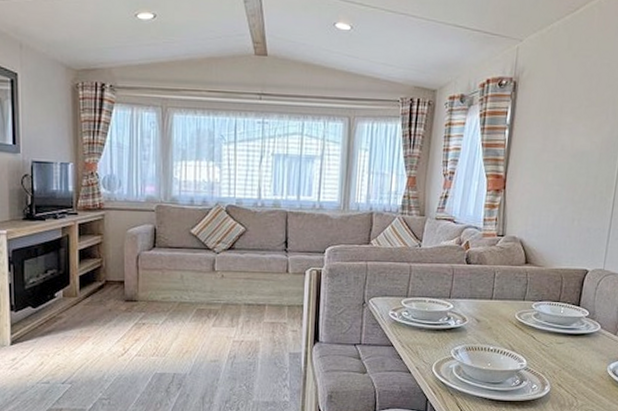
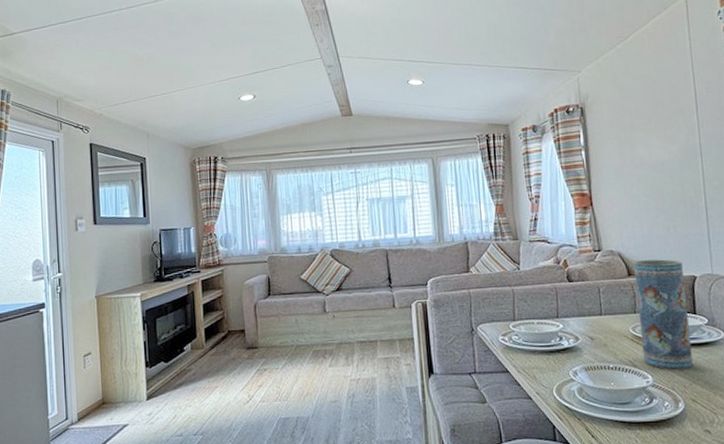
vase: none [522,250,578,356] -> present [633,259,693,370]

